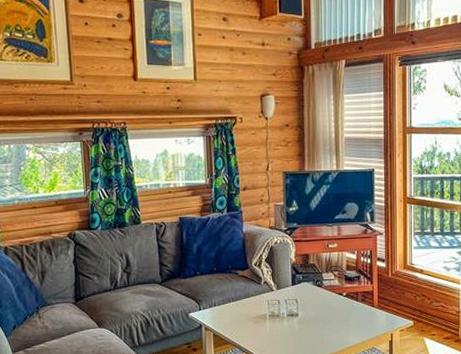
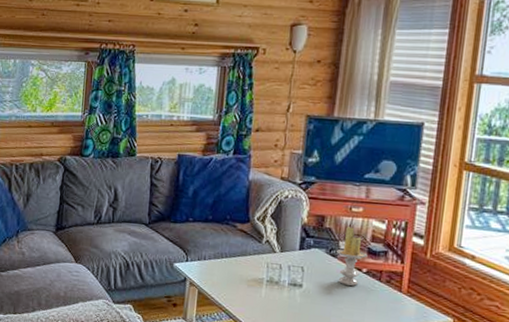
candle: none [321,260,345,308] -> present [337,226,368,286]

